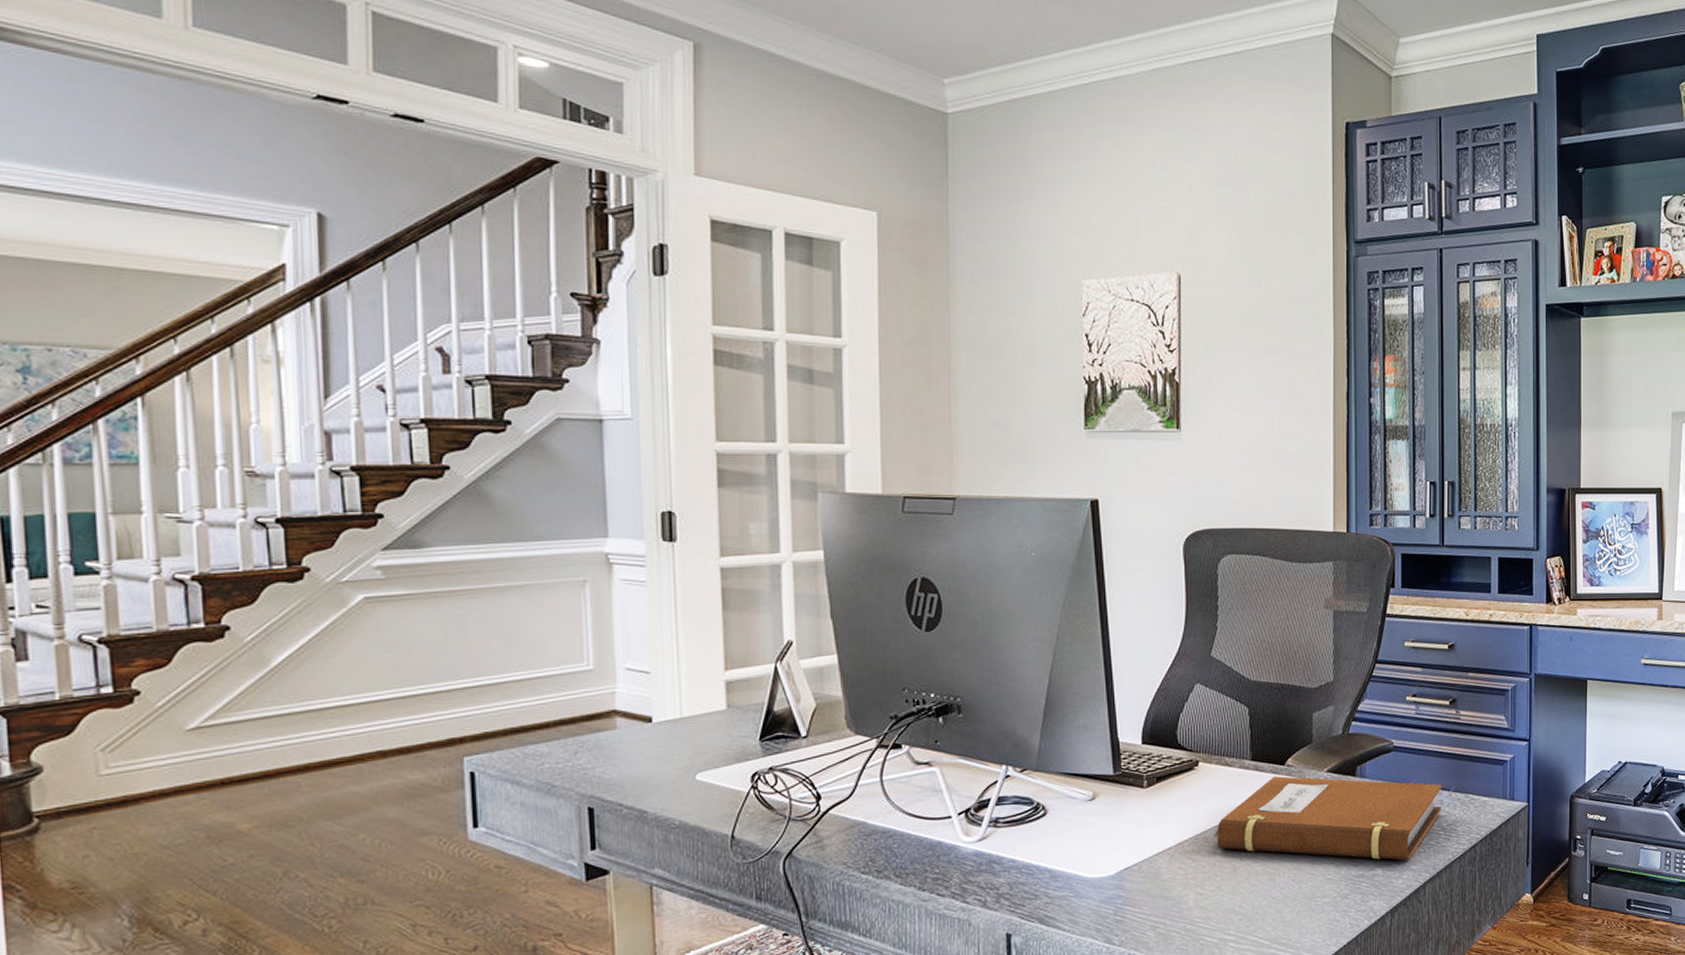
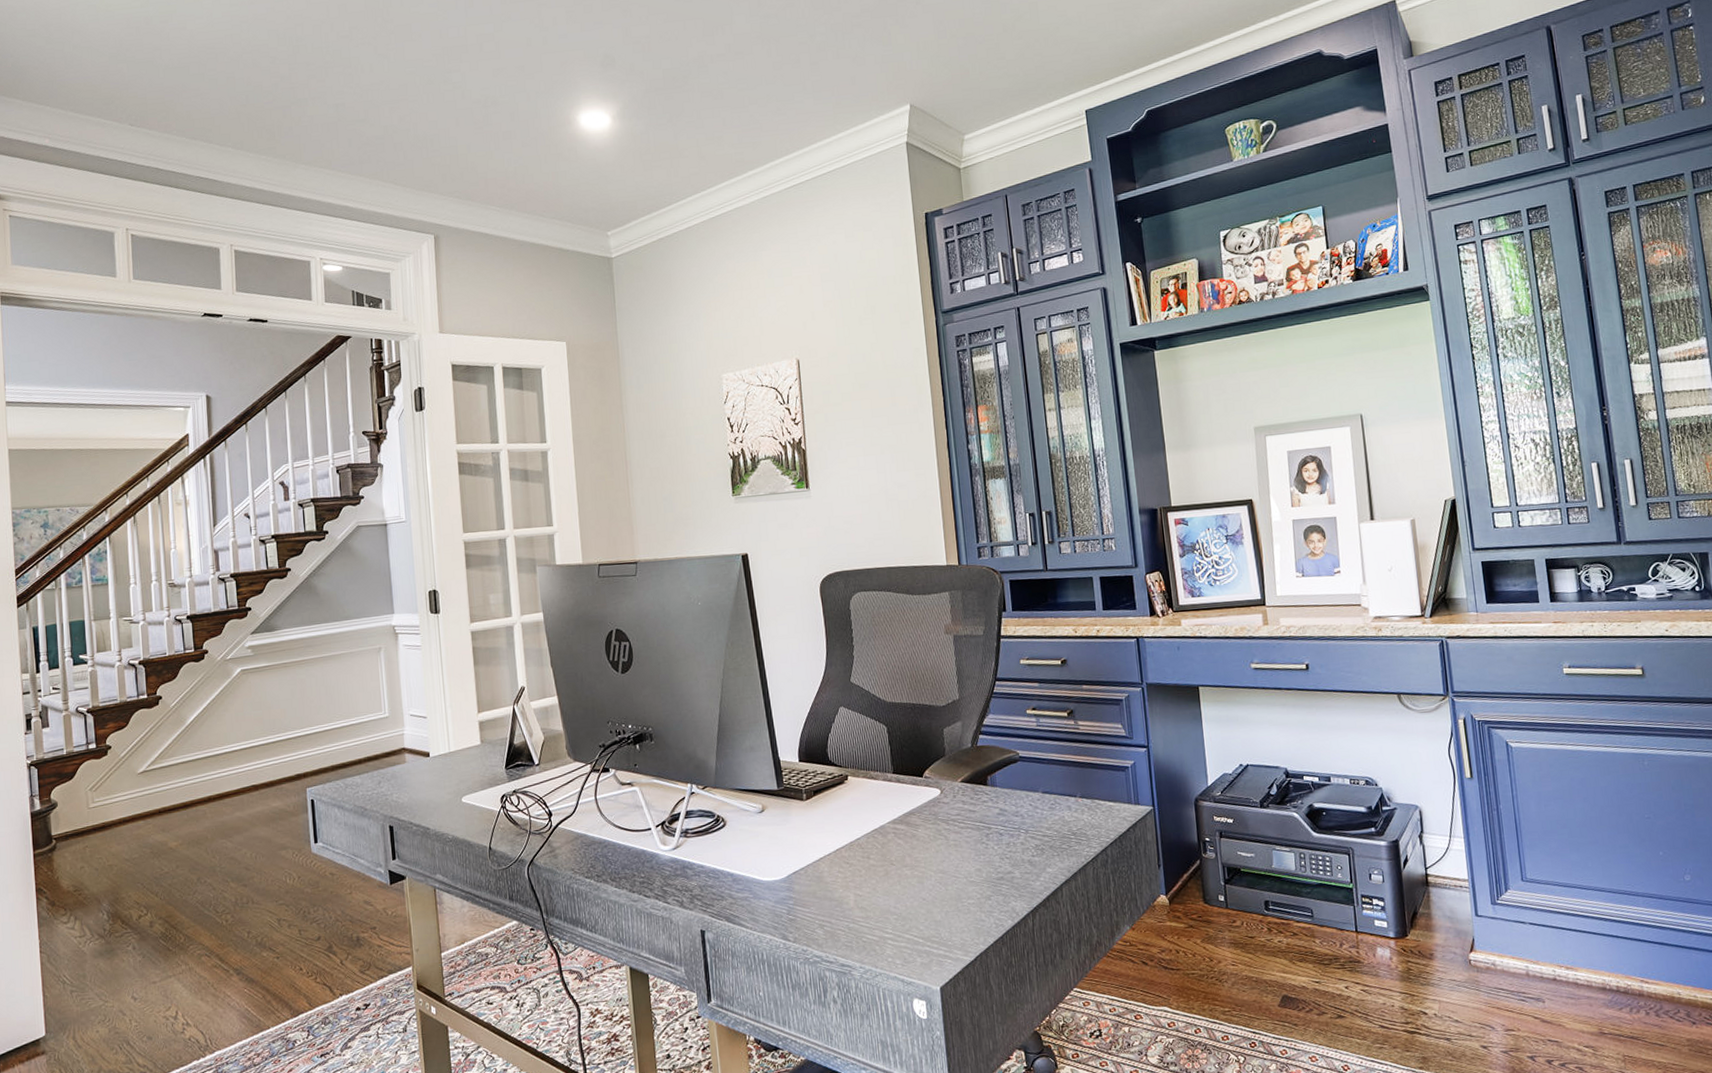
notebook: present [1214,776,1441,860] -> none [867,787,1070,864]

